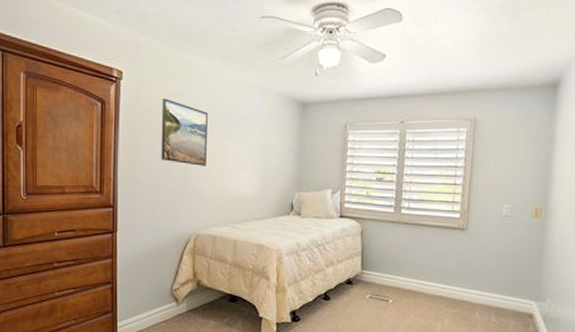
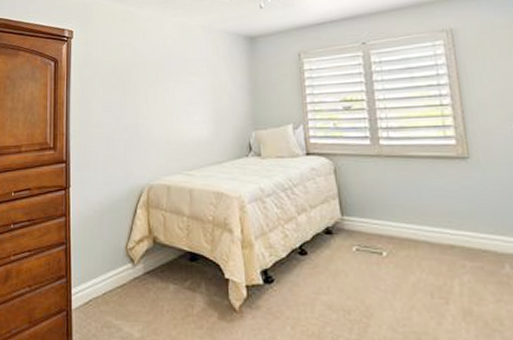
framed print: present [161,99,208,166] -> none [110,50,155,113]

